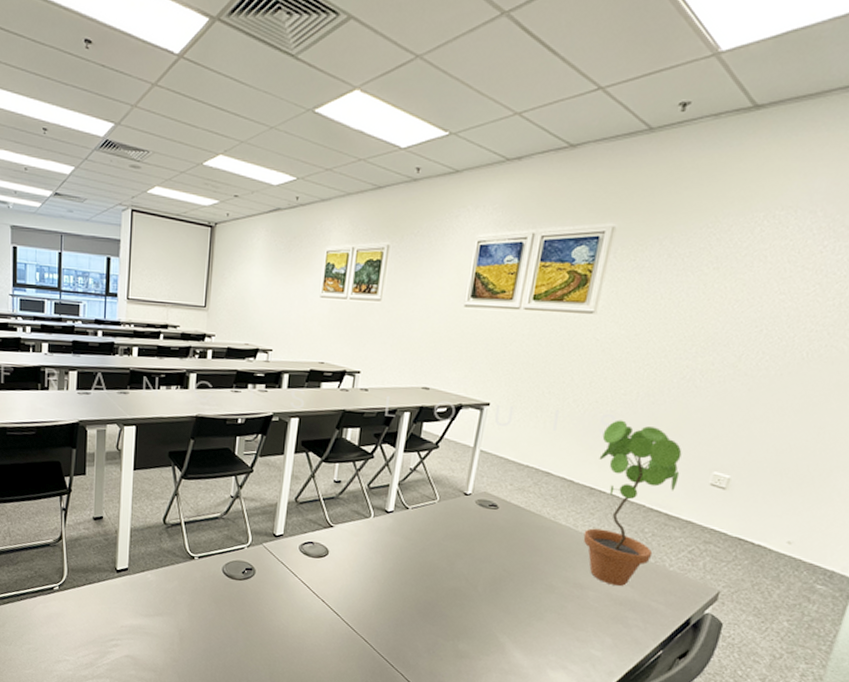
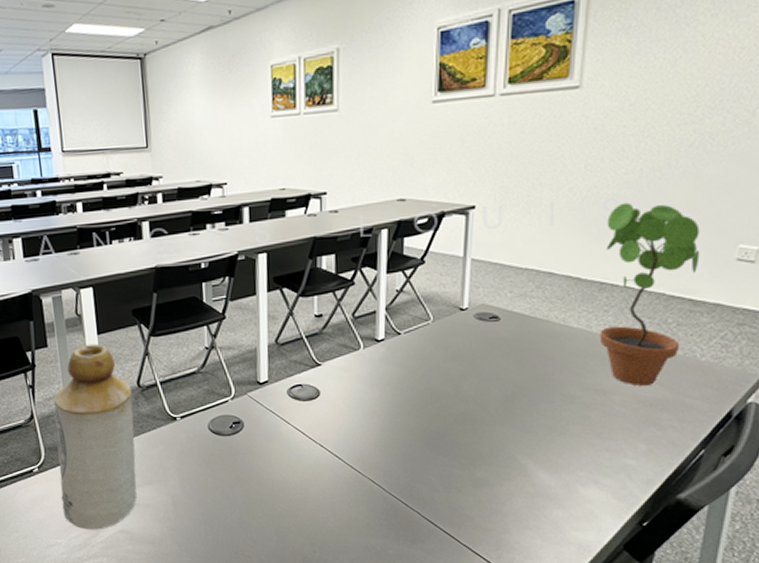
bottle: none [76,477,157,652] -> present [54,343,137,530]

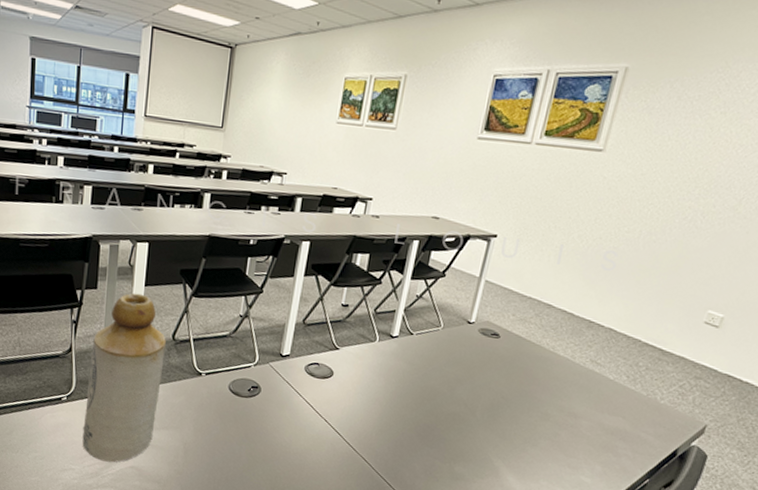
potted plant: present [599,202,700,386] -> none [579,256,680,417]

